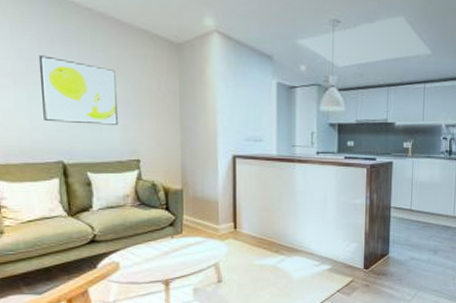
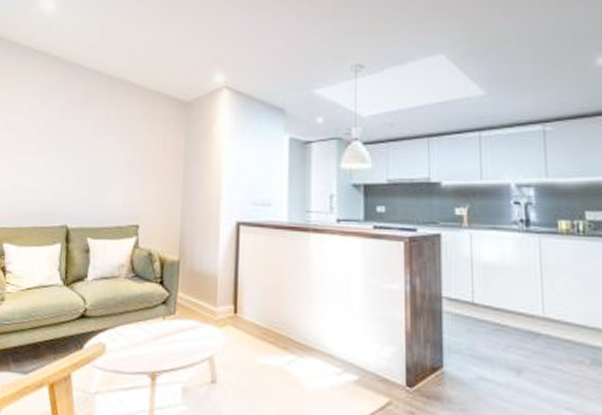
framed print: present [38,55,118,125] -> none [56,121,125,188]

